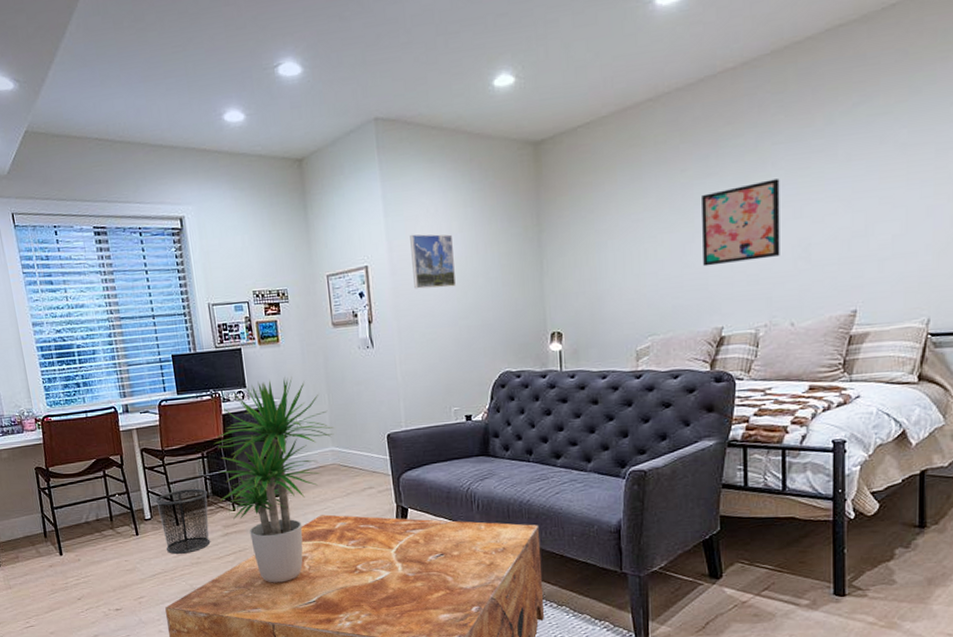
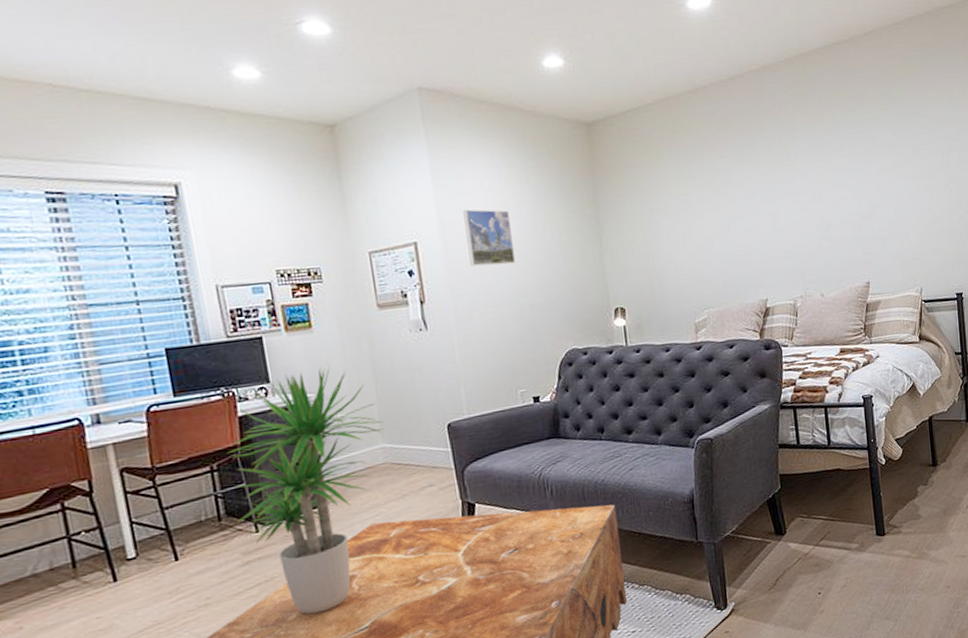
waste bin: present [155,488,211,554] -> none [142,510,225,599]
wall art: present [702,179,780,267] -> none [740,168,808,244]

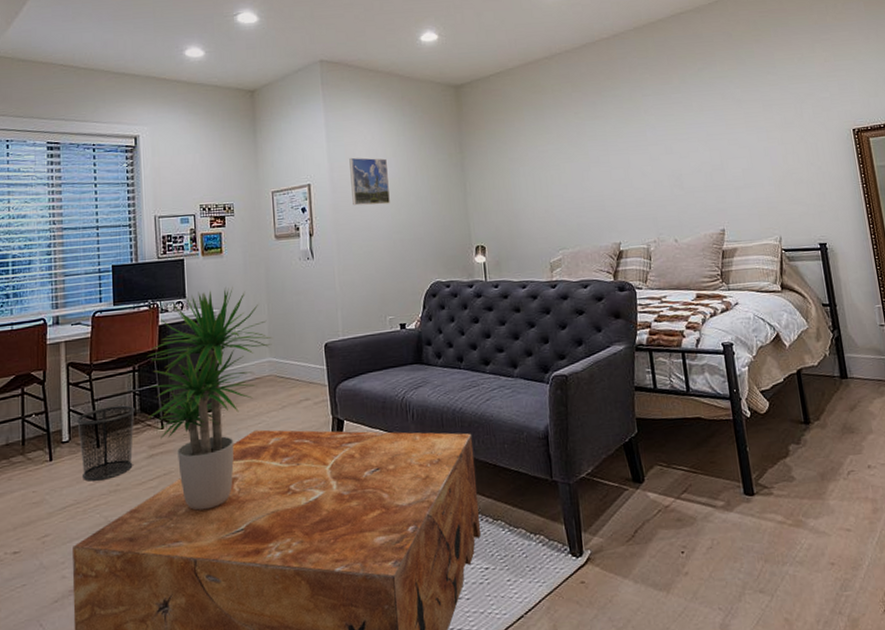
waste bin: none [142,510,225,599] -> present [76,405,135,481]

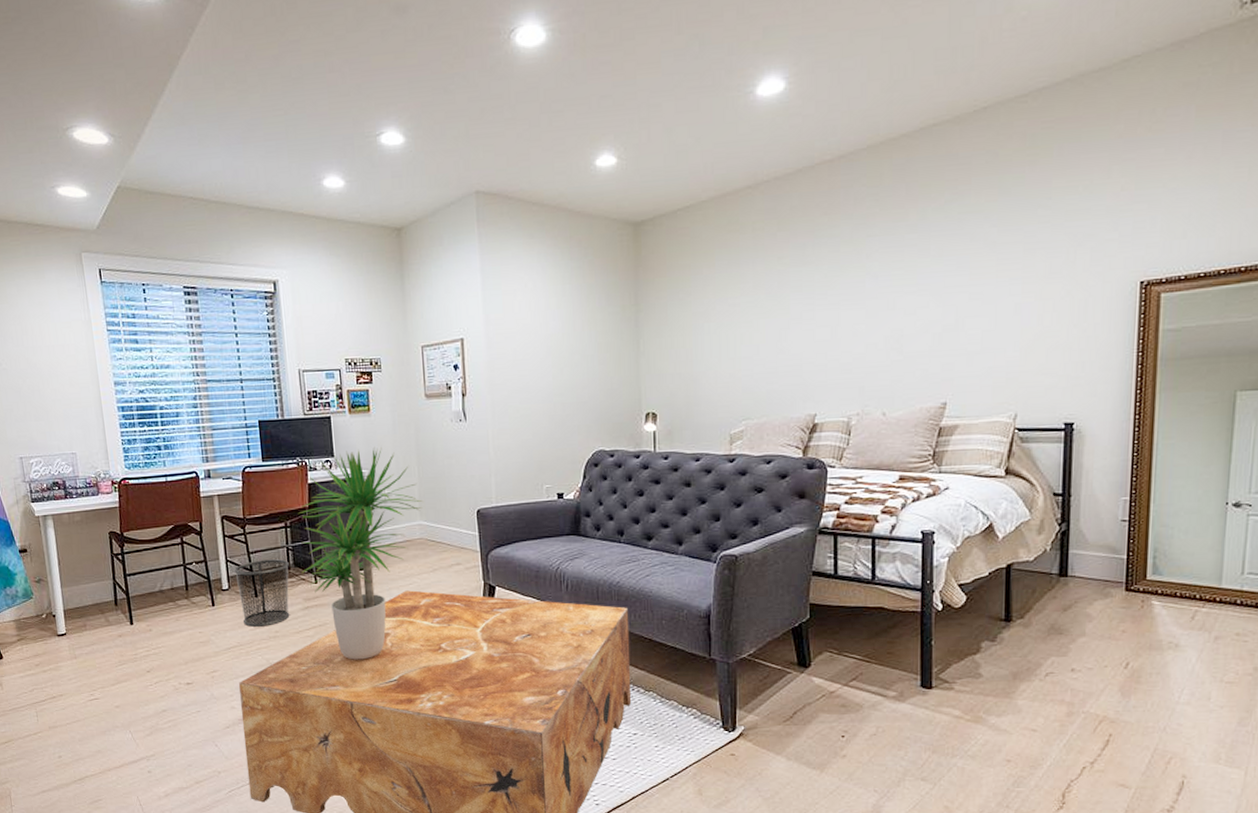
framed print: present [349,157,390,206] -> none [507,308,552,364]

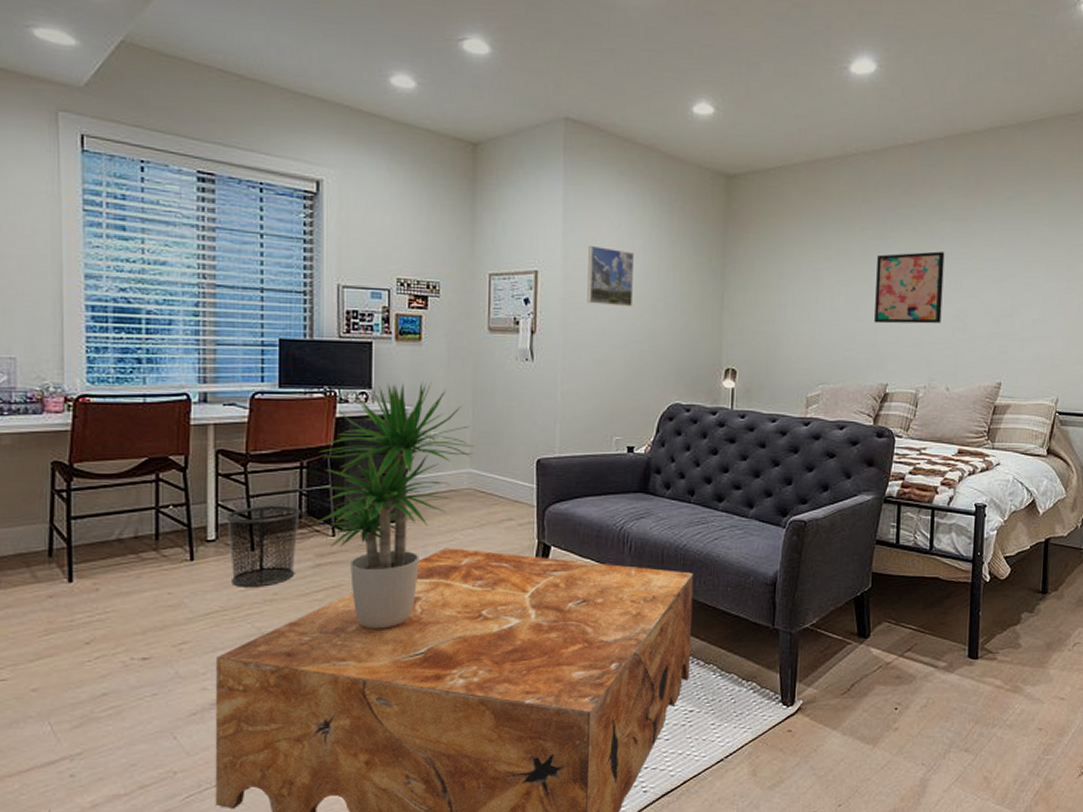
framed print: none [507,308,552,364] -> present [587,245,634,307]
wall art: none [798,270,874,353] -> present [874,251,945,324]

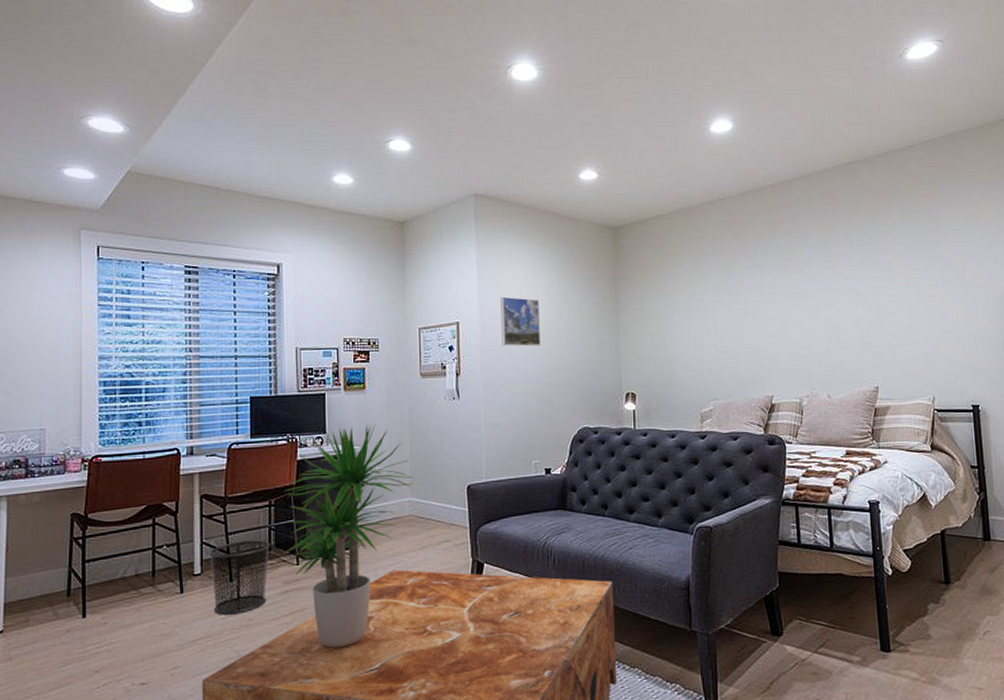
wall art: present [874,251,945,324] -> none [751,275,816,342]

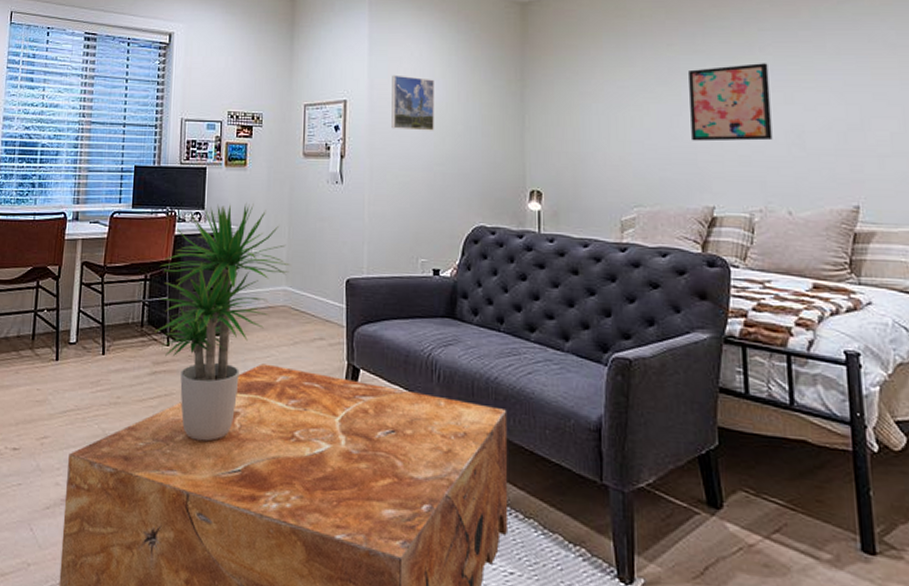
waste bin: present [208,540,270,615] -> none [84,313,143,390]
wall art: none [751,275,816,342] -> present [689,63,773,142]

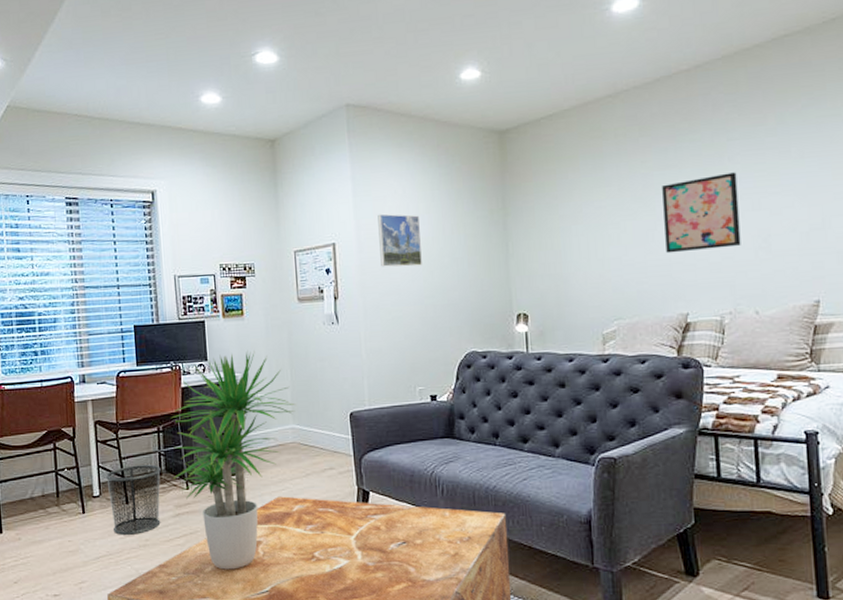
waste bin: none [84,313,143,390] -> present [105,464,161,535]

